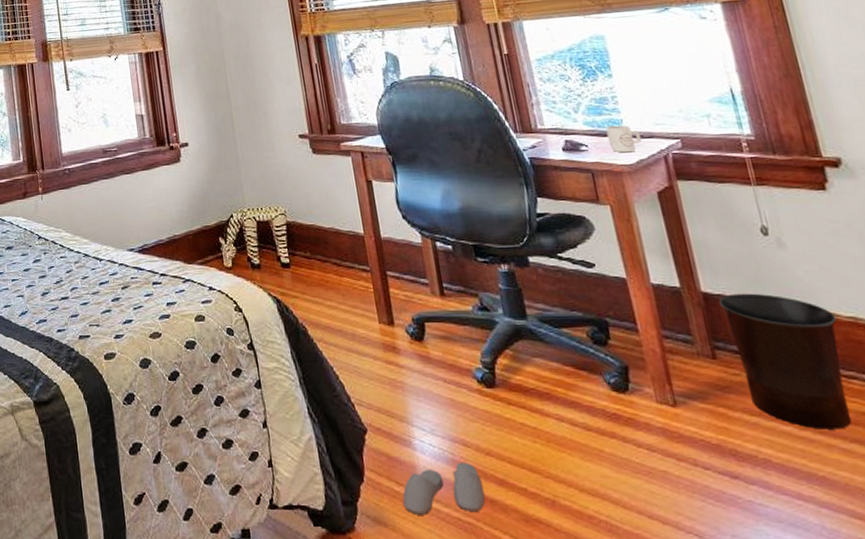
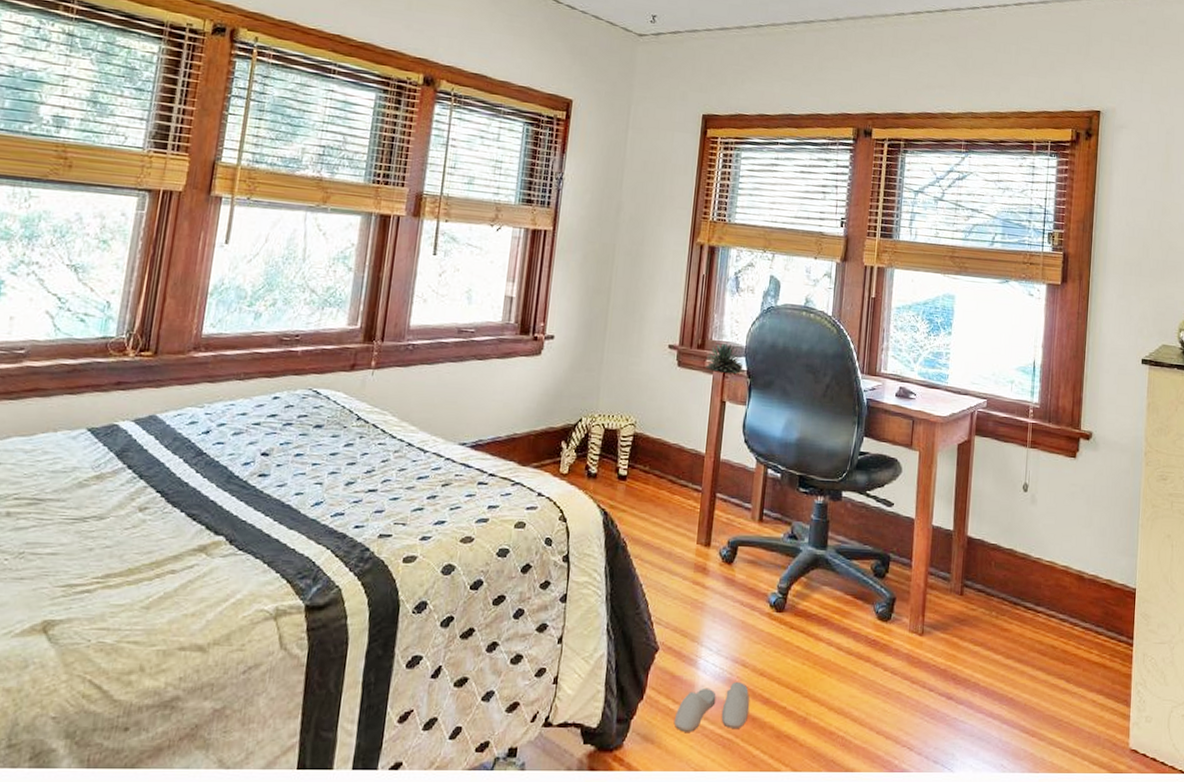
succulent plant: none [340,124,382,154] -> present [706,343,744,373]
mug: present [605,125,642,153] -> none [933,379,959,406]
waste bin: present [719,293,852,429] -> none [978,539,1054,659]

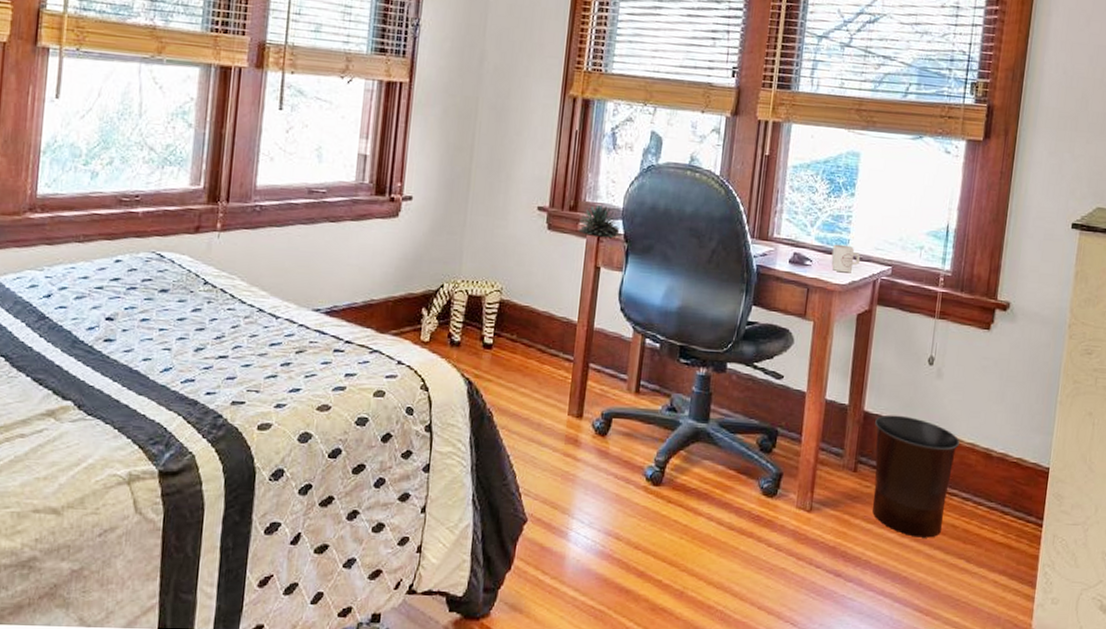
slippers: present [673,682,750,732] -> none [543,555,624,603]
mug: none [933,379,959,406] -> present [831,244,861,273]
waste bin: none [978,539,1054,659] -> present [872,415,960,538]

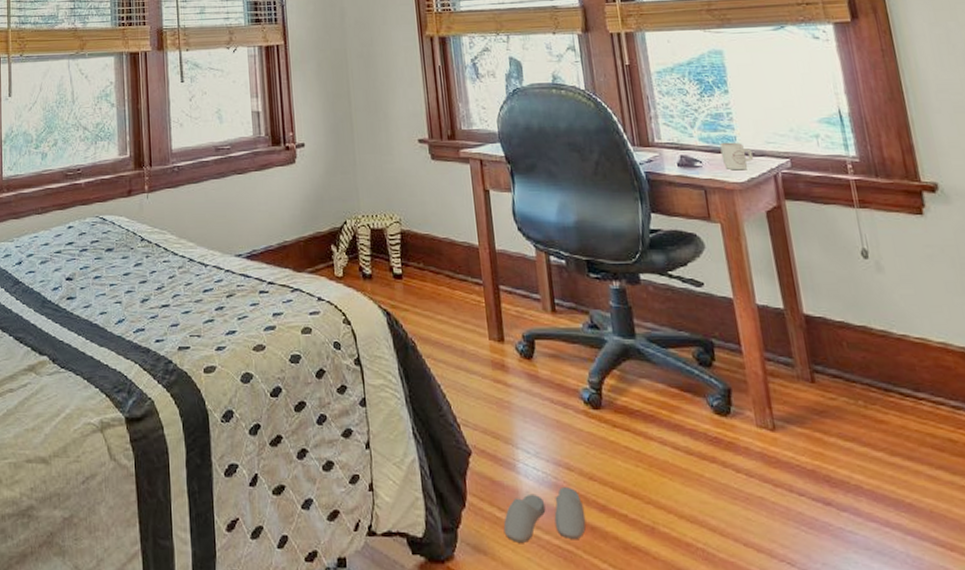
slippers: none [543,555,624,603] -> present [503,487,586,543]
succulent plant: present [578,204,620,237] -> none [460,130,501,161]
waste bin: present [872,415,960,538] -> none [819,316,938,456]

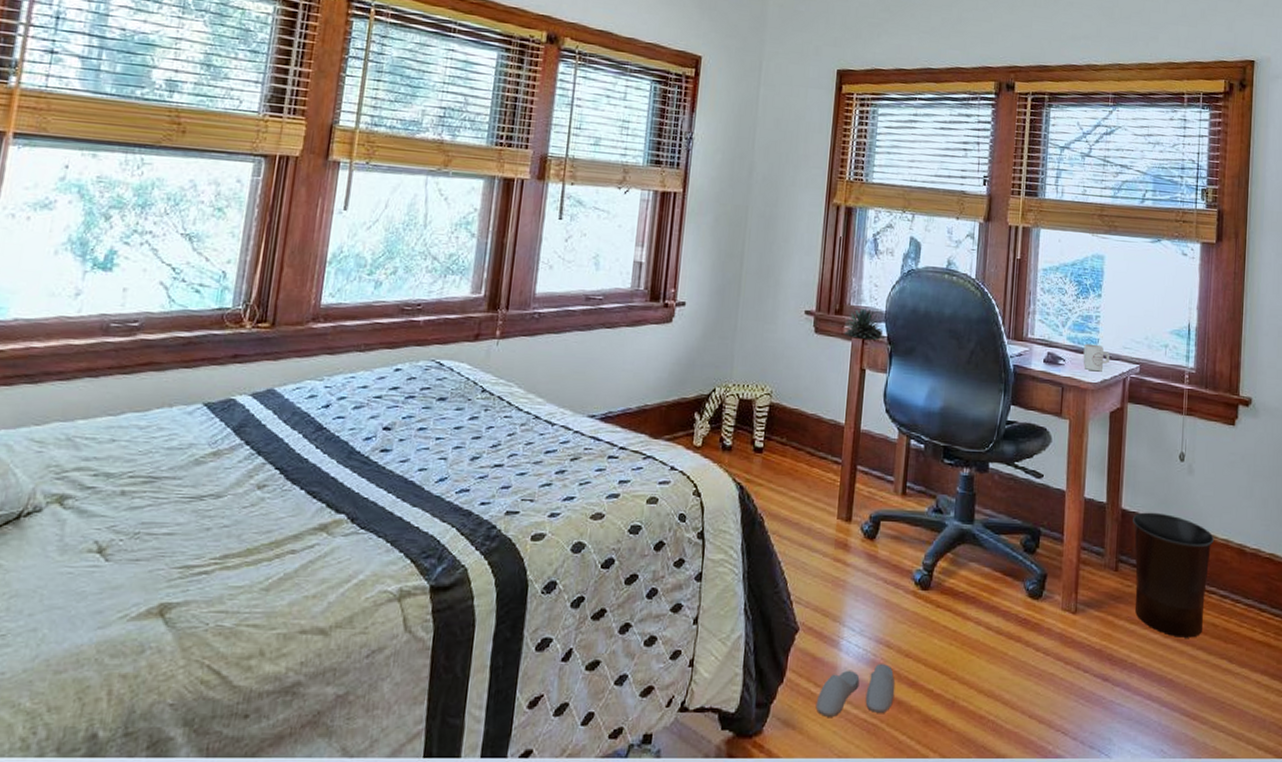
succulent plant: none [460,130,501,161] -> present [844,308,884,340]
waste bin: none [819,316,938,456] -> present [1133,512,1214,638]

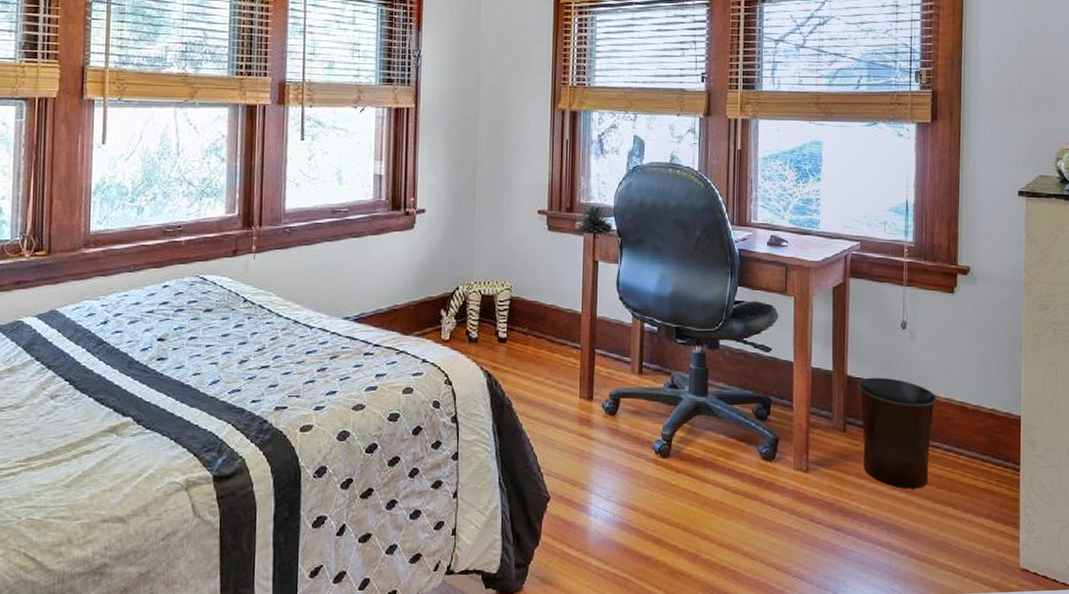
slippers: present [815,664,895,717] -> none [570,525,642,573]
mug: present [1083,343,1110,372] -> none [805,225,832,251]

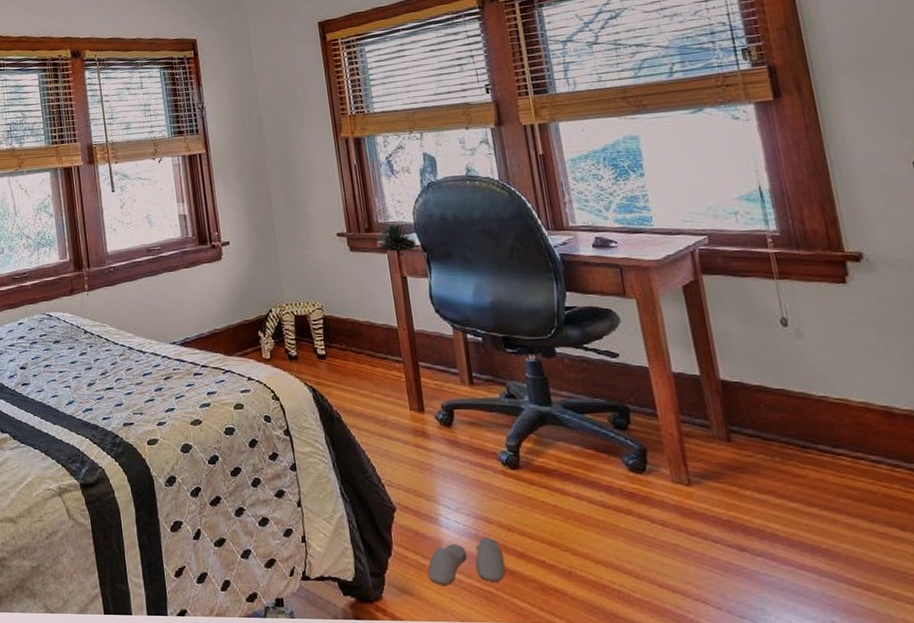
slippers: none [570,525,642,573] -> present [427,538,506,585]
waste bin: present [858,377,937,489] -> none [736,380,856,506]

